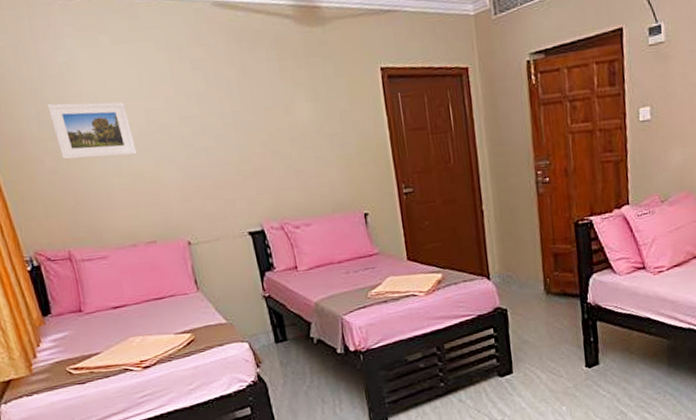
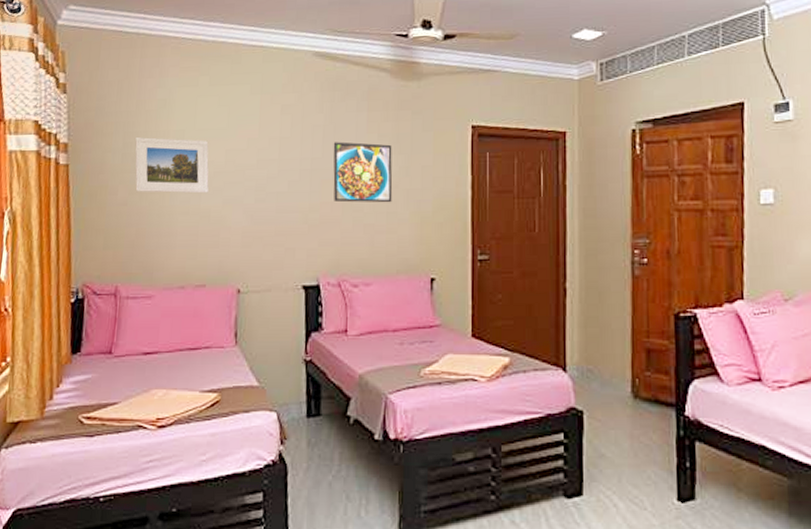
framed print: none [250,92,318,152] -> present [333,141,393,203]

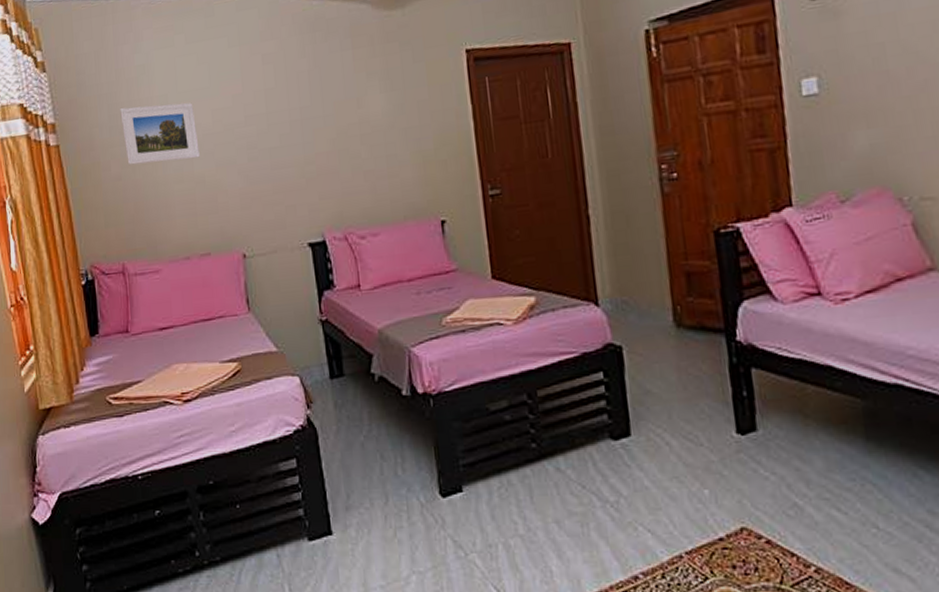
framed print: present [333,141,393,203] -> none [320,81,390,151]

